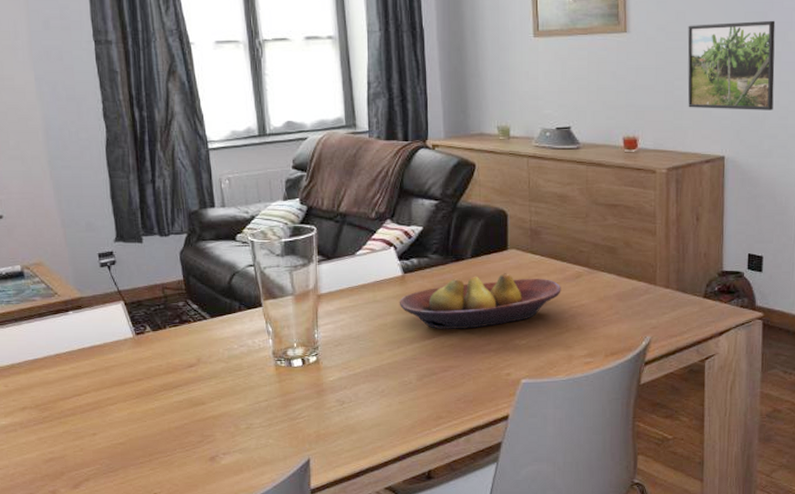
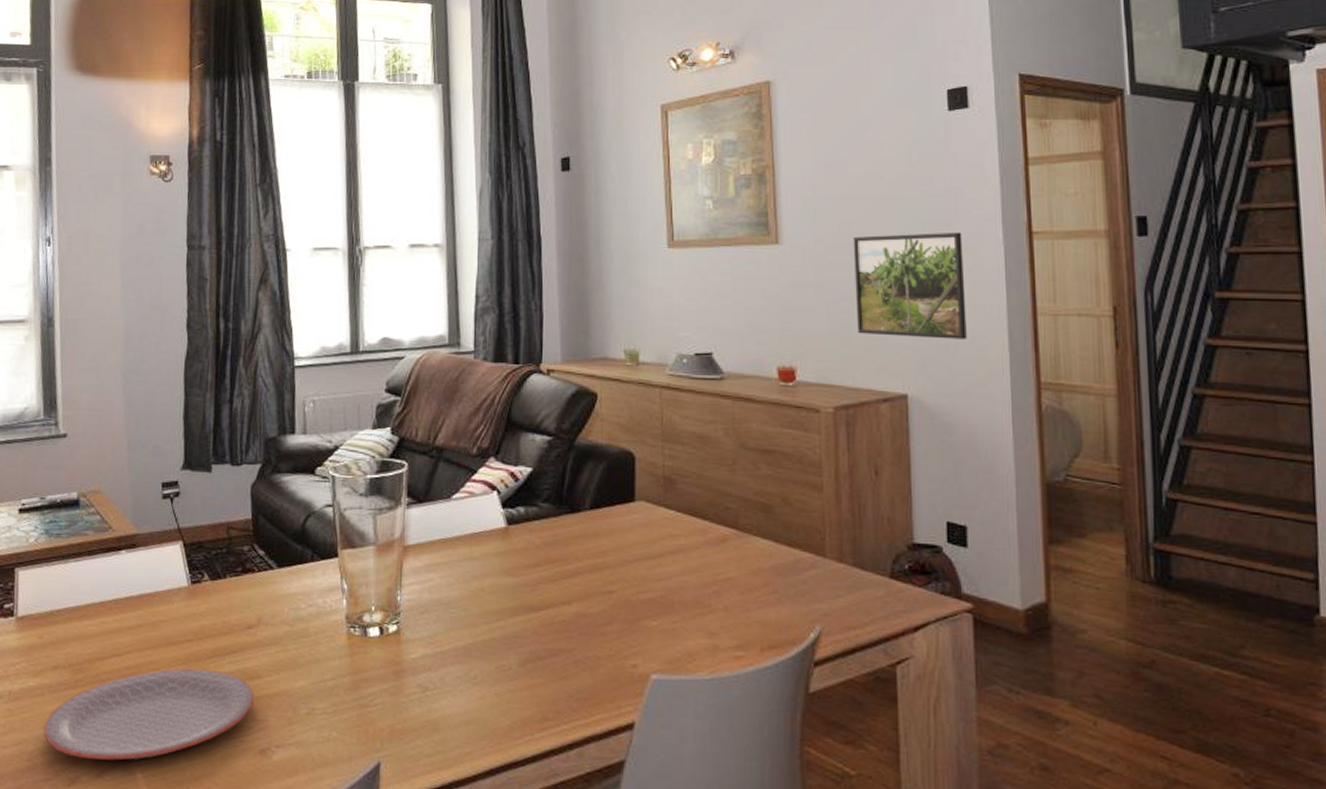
plate: none [20,401,201,476] -> present [43,668,254,761]
fruit bowl: present [399,272,561,330] -> none [500,530,703,602]

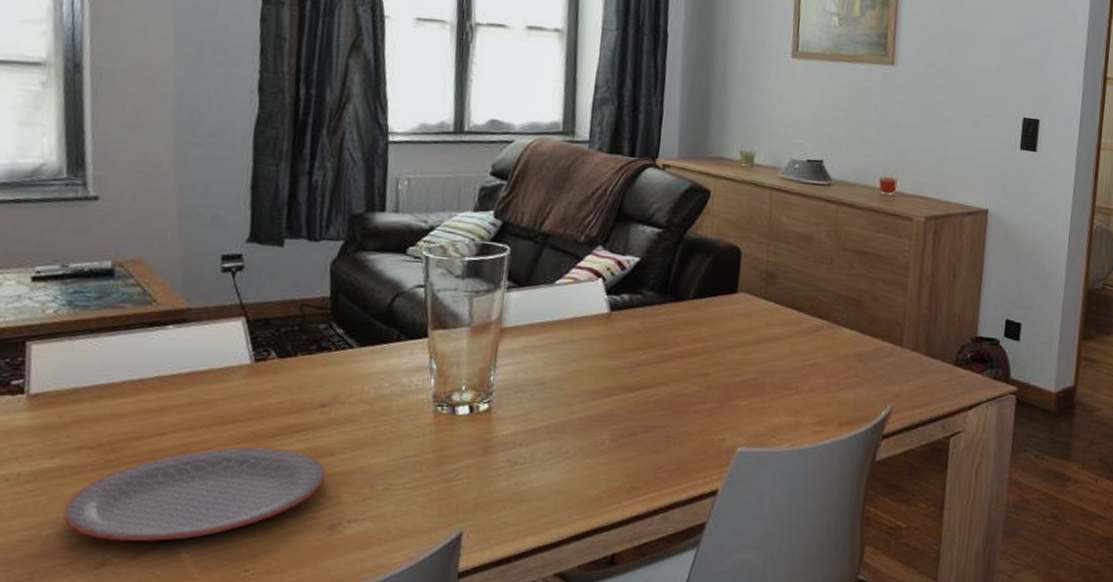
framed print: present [853,232,967,339] -> none [953,65,1051,166]

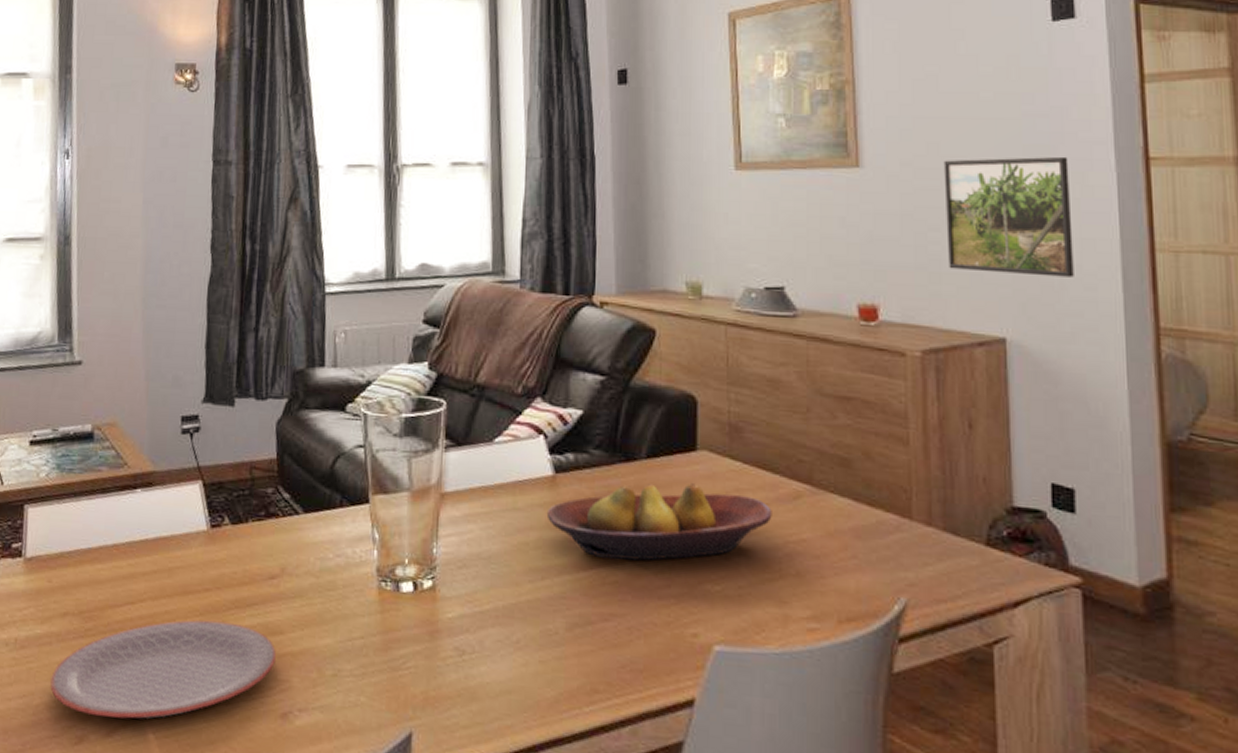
fruit bowl: none [600,318,795,383] -> present [546,482,772,561]
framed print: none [953,65,1051,166] -> present [943,156,1074,277]

